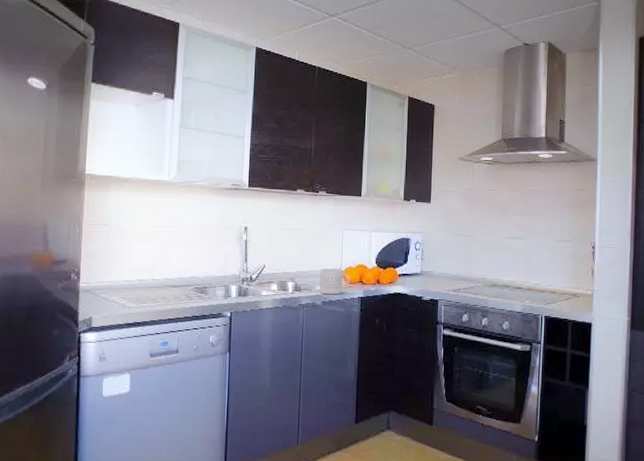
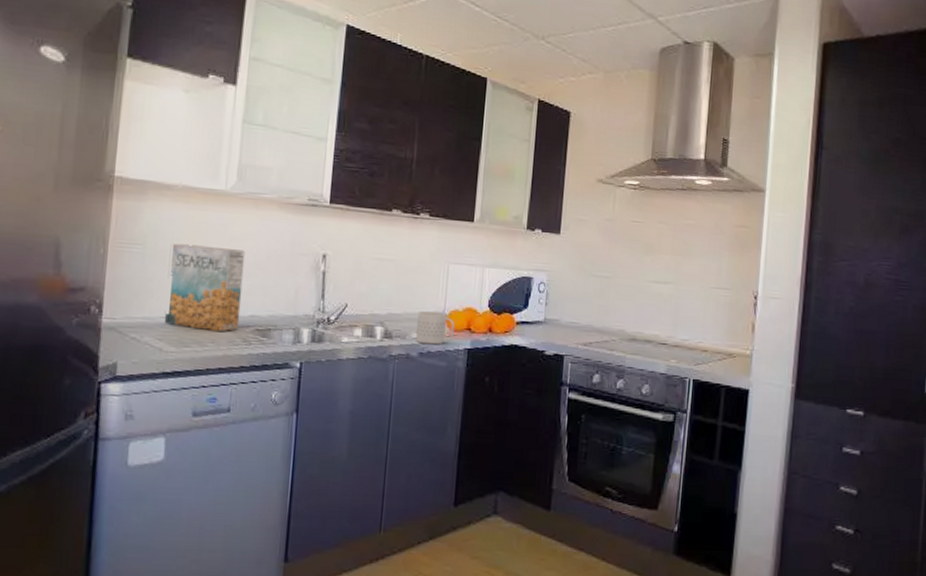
cereal box: none [126,223,186,291] -> present [164,243,246,332]

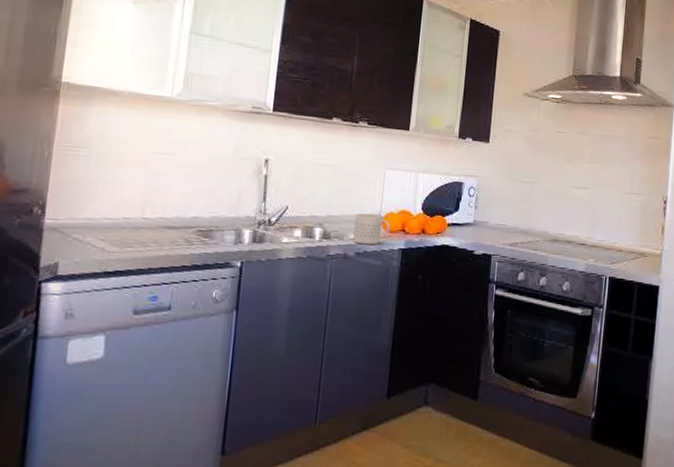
cereal box: present [164,243,246,332] -> none [107,147,190,233]

